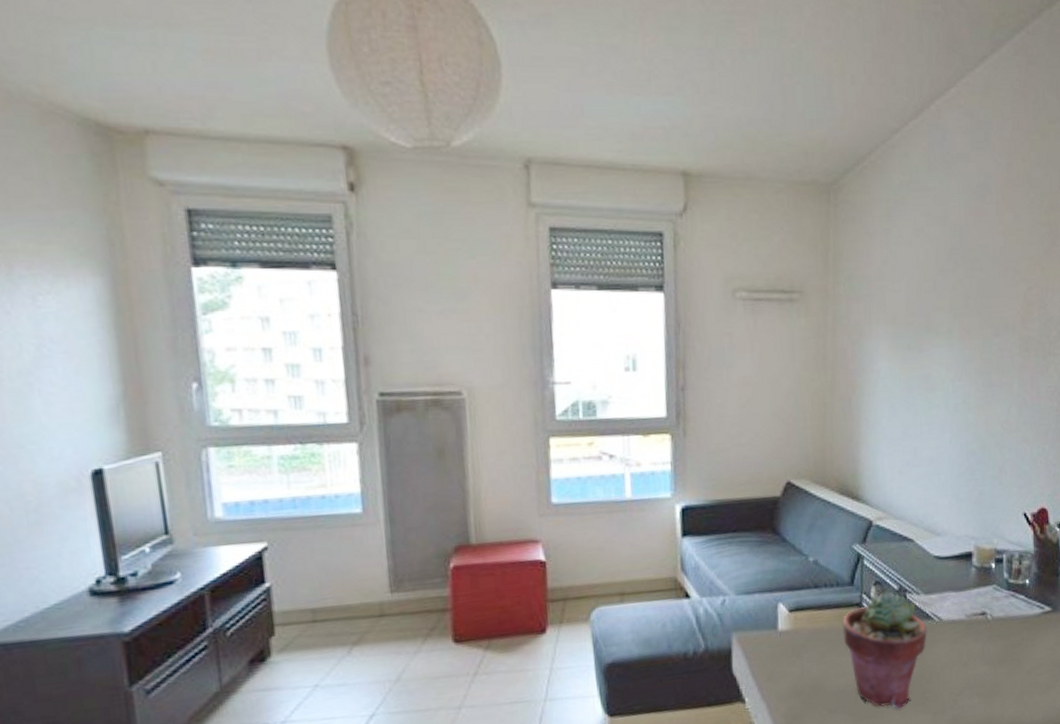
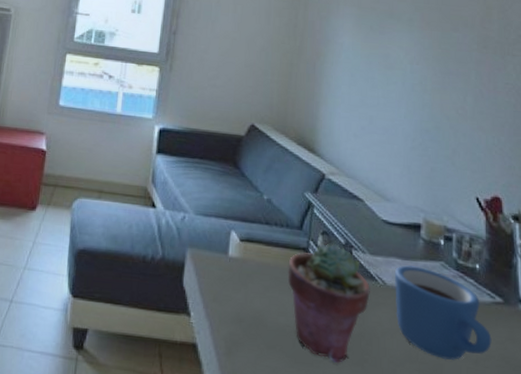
mug: none [949,595,1043,678] -> present [394,265,492,360]

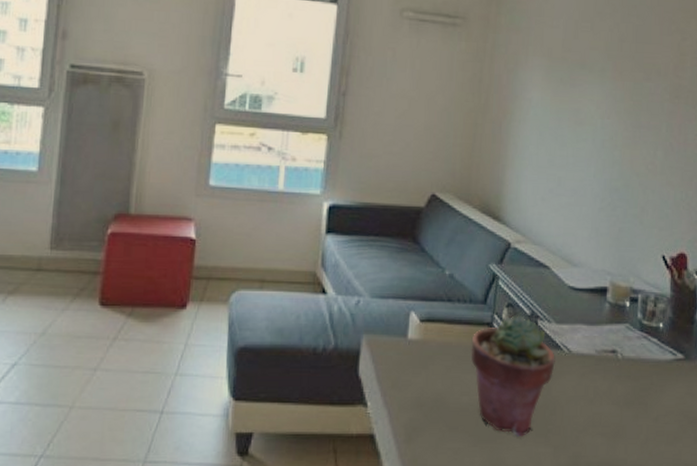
mug: present [394,265,492,360] -> none [579,331,672,420]

